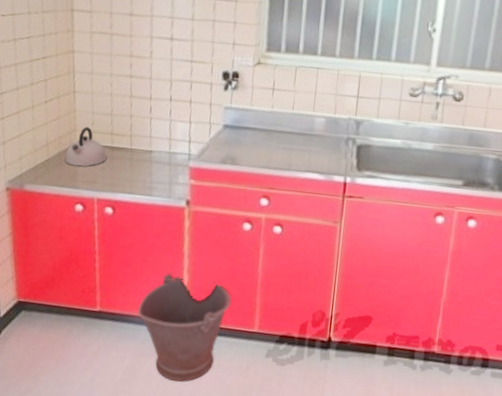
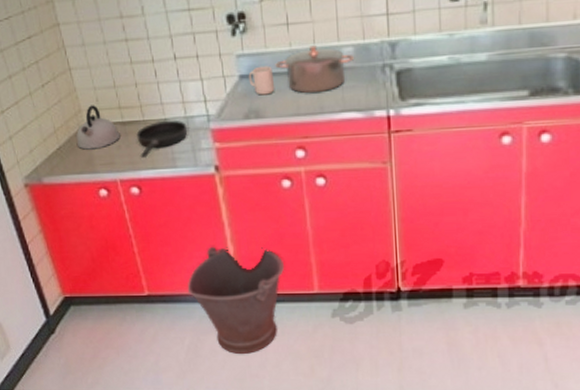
frying pan: none [120,151,169,182] -> present [136,120,188,158]
cup: none [231,120,254,146] -> present [248,65,275,96]
cooking pot: none [256,111,325,152] -> present [275,45,355,94]

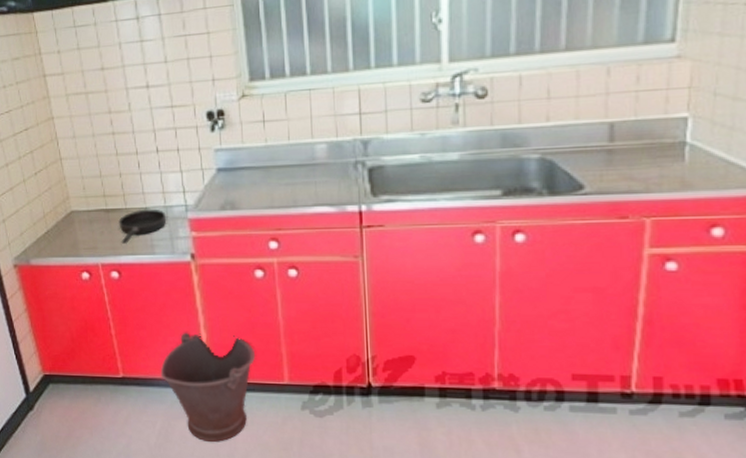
kettle: present [76,105,121,150] -> none [63,192,104,234]
cup: present [248,65,275,96] -> none [225,160,251,188]
cooking pot: present [275,45,355,94] -> none [251,142,328,188]

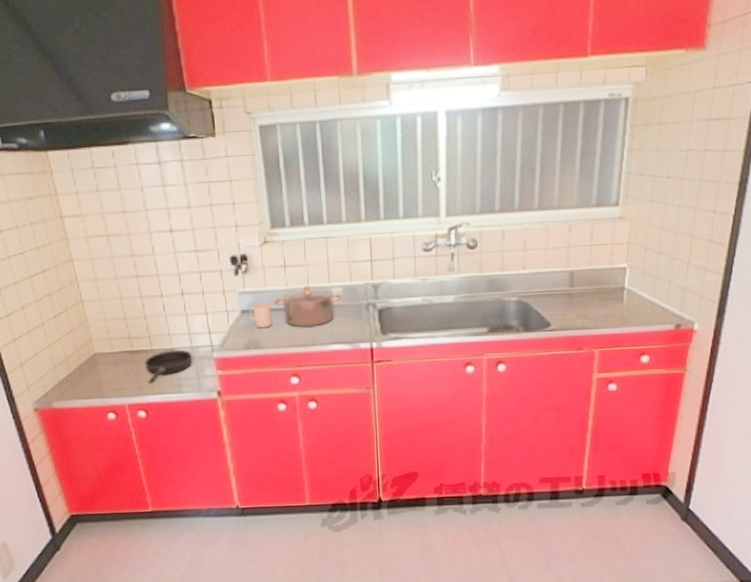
bucket: present [160,332,256,442] -> none [189,464,280,563]
cup: none [225,160,251,188] -> present [249,302,273,329]
cooking pot: none [251,142,328,188] -> present [273,286,344,328]

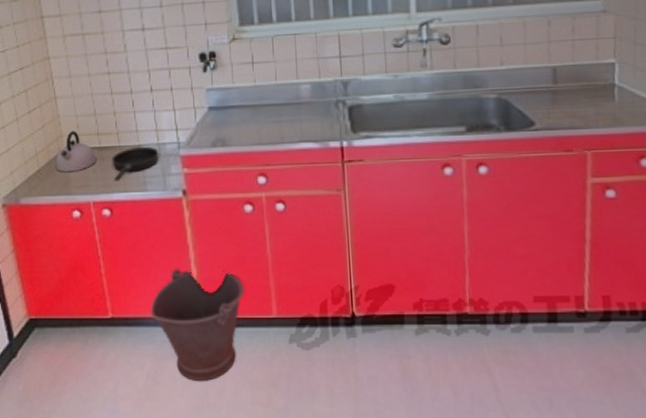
kettle: none [86,335,129,376] -> present [55,131,97,173]
bucket: none [189,464,280,563] -> present [150,268,245,381]
cup: present [249,302,273,329] -> none [216,99,240,126]
cooking pot: present [273,286,344,328] -> none [241,82,312,125]

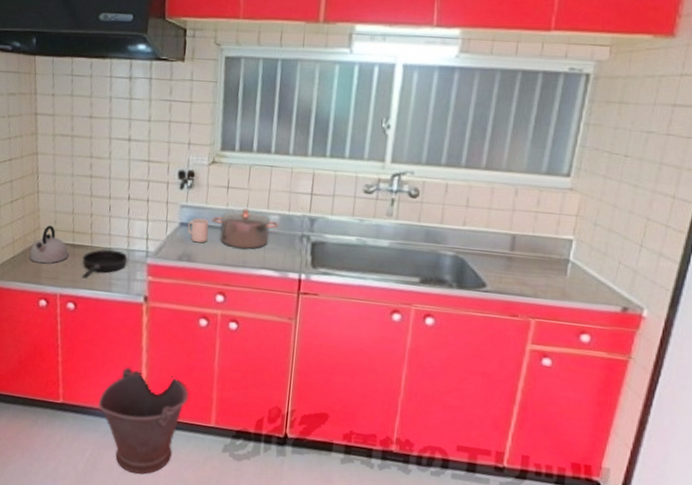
cup: none [216,99,240,126] -> present [187,218,209,243]
cooking pot: none [241,82,312,125] -> present [211,208,280,249]

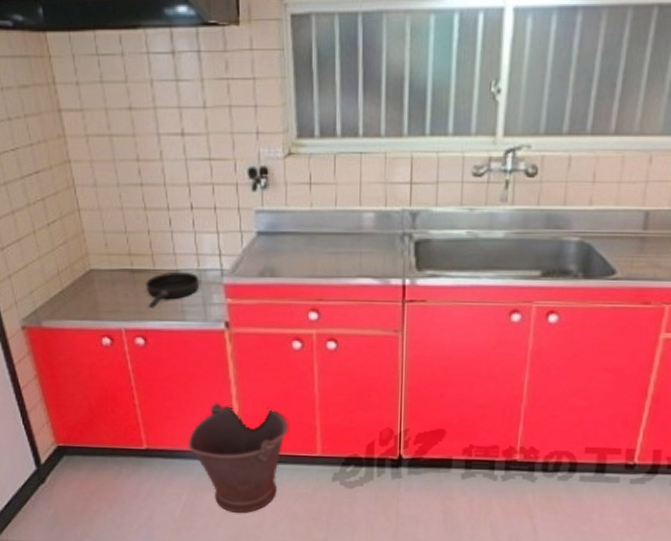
kettle: present [29,225,69,264] -> none [81,249,128,296]
cup: present [187,218,209,243] -> none [266,224,293,254]
cooking pot: present [211,208,280,249] -> none [294,208,376,257]

